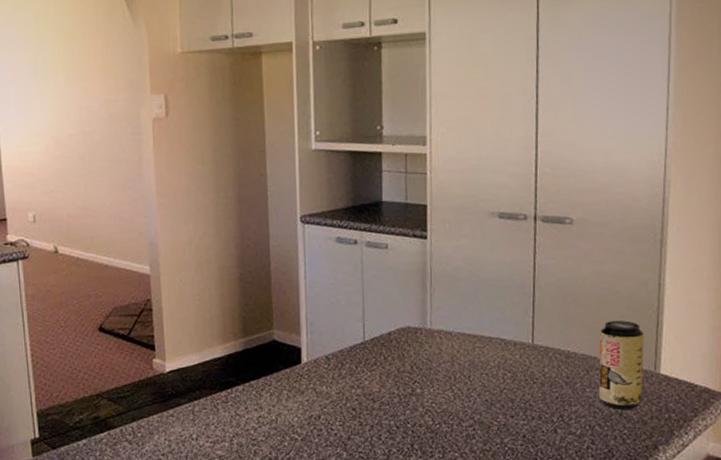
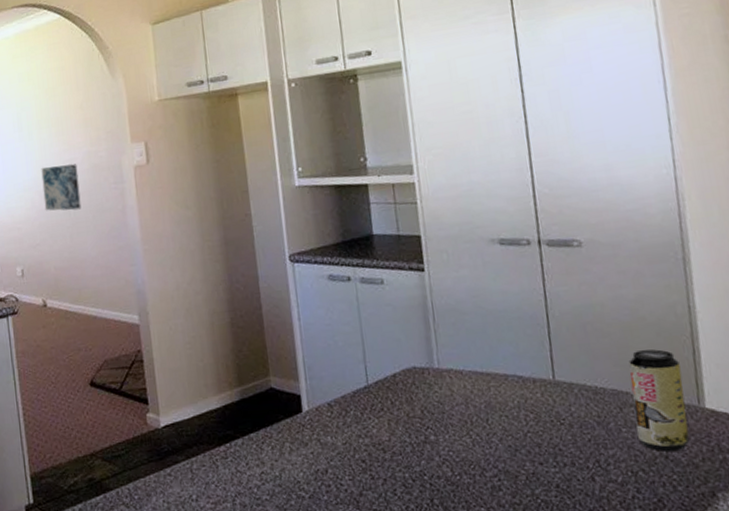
wall art: none [56,112,97,159] -> present [41,164,82,211]

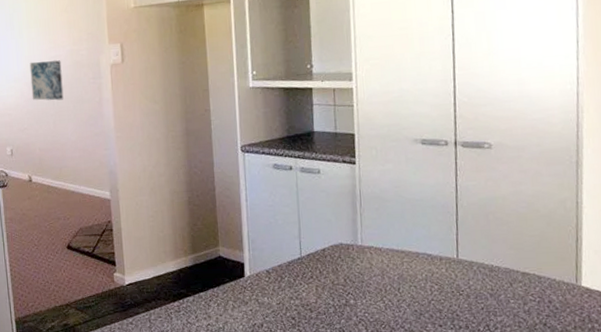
beverage can: present [628,349,690,451] -> none [521,237,566,320]

